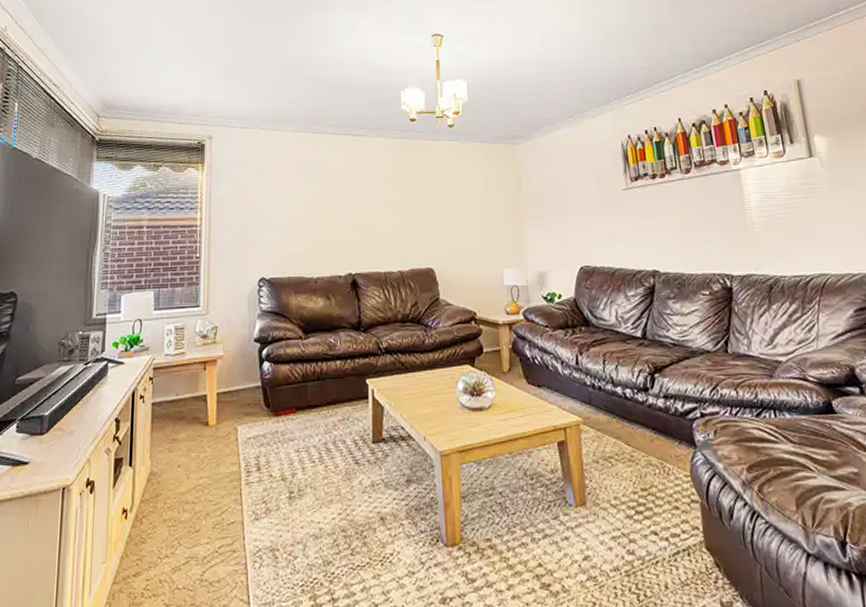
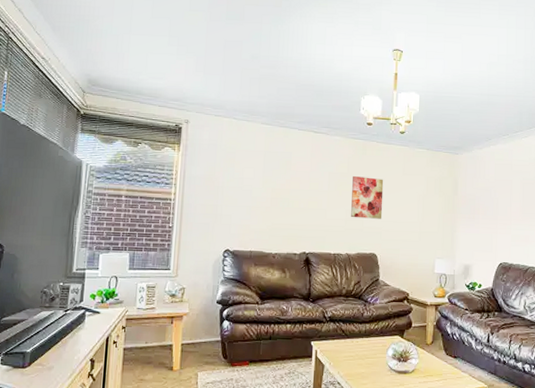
wall art: none [399,179,437,229] -> present [351,175,384,219]

